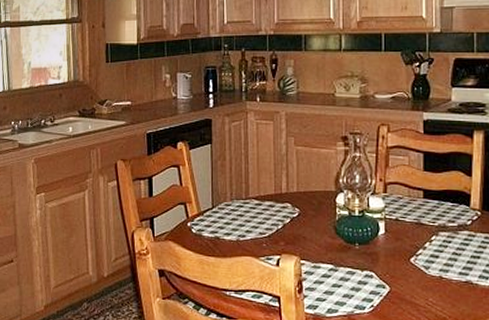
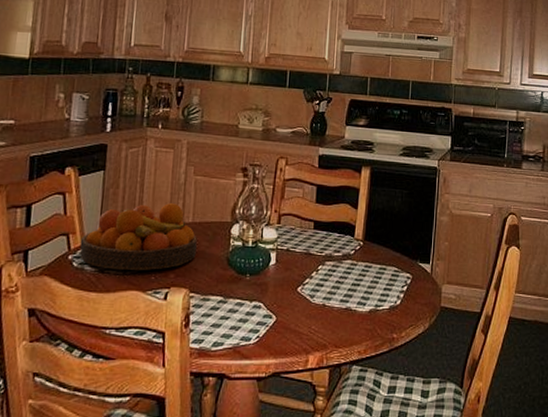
fruit bowl: none [196,174,303,238] -> present [79,203,197,270]

